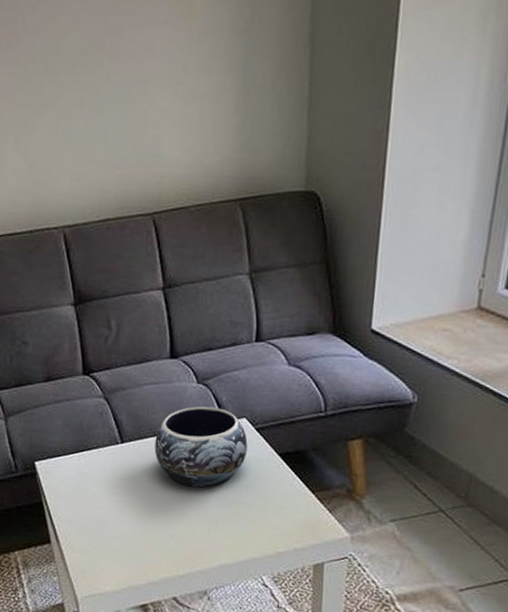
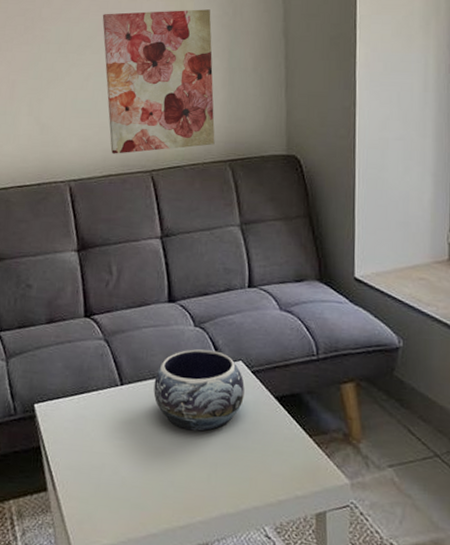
wall art: none [96,11,225,195] -> present [102,9,215,154]

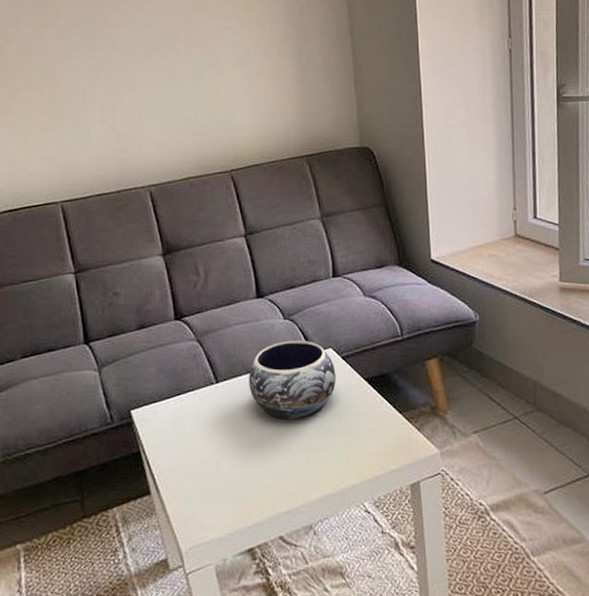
wall art: present [102,9,215,154] -> none [170,9,291,156]

